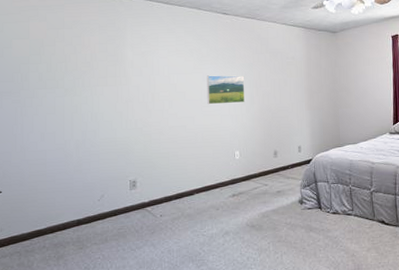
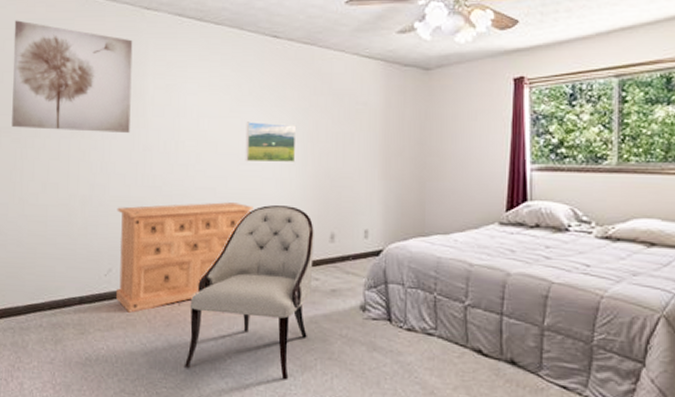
wall art: none [11,7,114,92] -> present [12,20,133,133]
dresser: none [106,135,216,227] -> present [115,202,253,313]
armchair: none [167,134,263,263] -> present [184,205,314,380]

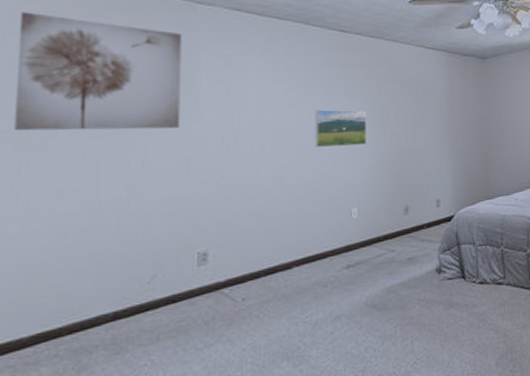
dresser: present [115,202,253,313] -> none [162,188,325,319]
armchair: present [184,205,314,380] -> none [250,185,389,365]

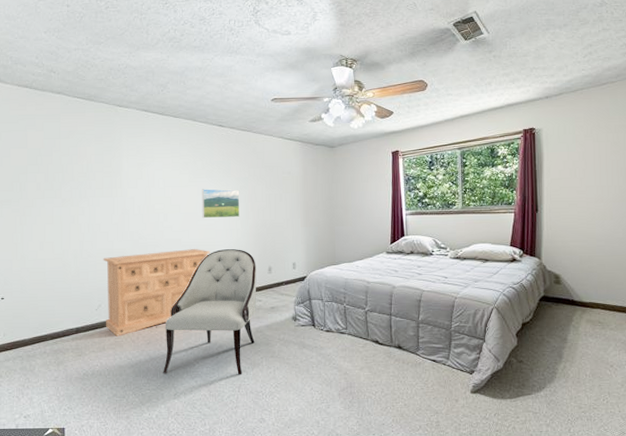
wall art: present [14,12,182,131] -> none [9,116,110,201]
dresser: none [162,188,325,319] -> present [103,249,210,336]
armchair: none [250,185,389,365] -> present [162,249,257,375]

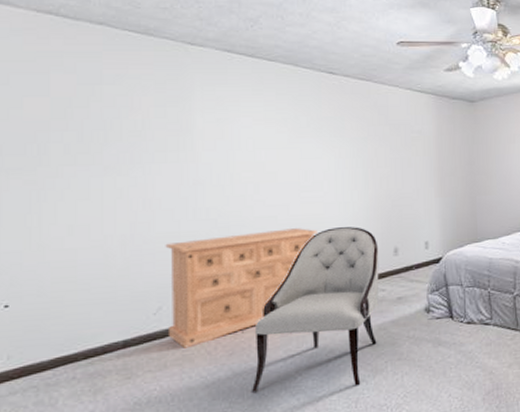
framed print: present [201,189,240,219] -> none [306,151,357,190]

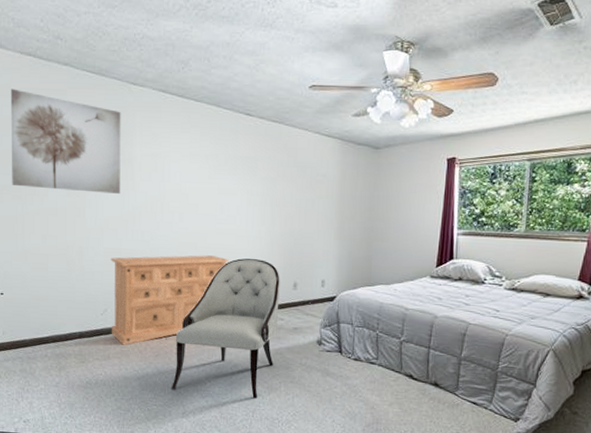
wall art: none [21,52,177,169] -> present [10,89,121,194]

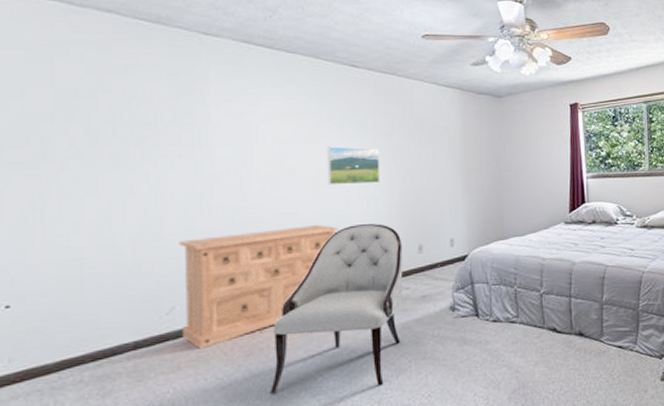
wall art: present [10,89,121,194] -> none [23,40,191,163]
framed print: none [222,187,266,223] -> present [327,146,381,186]

